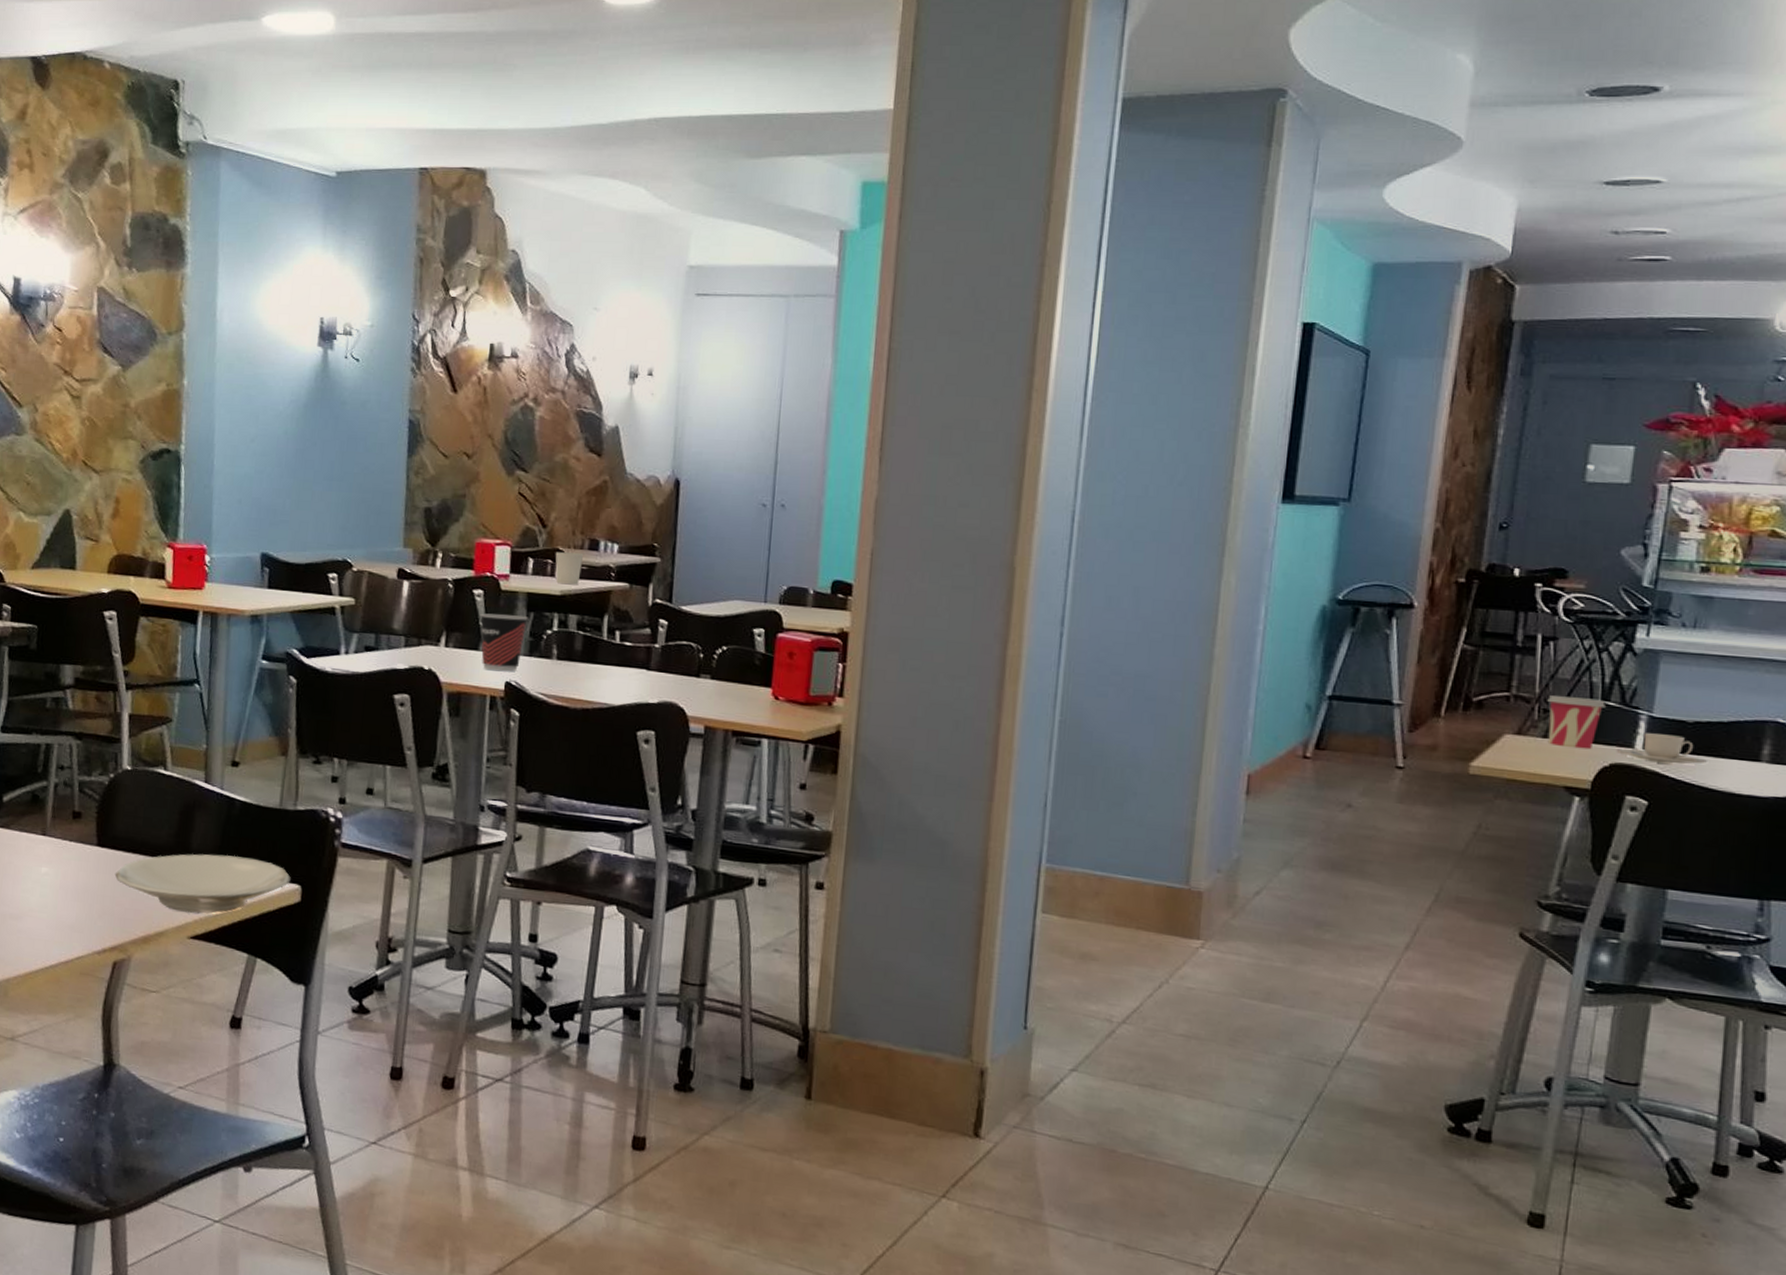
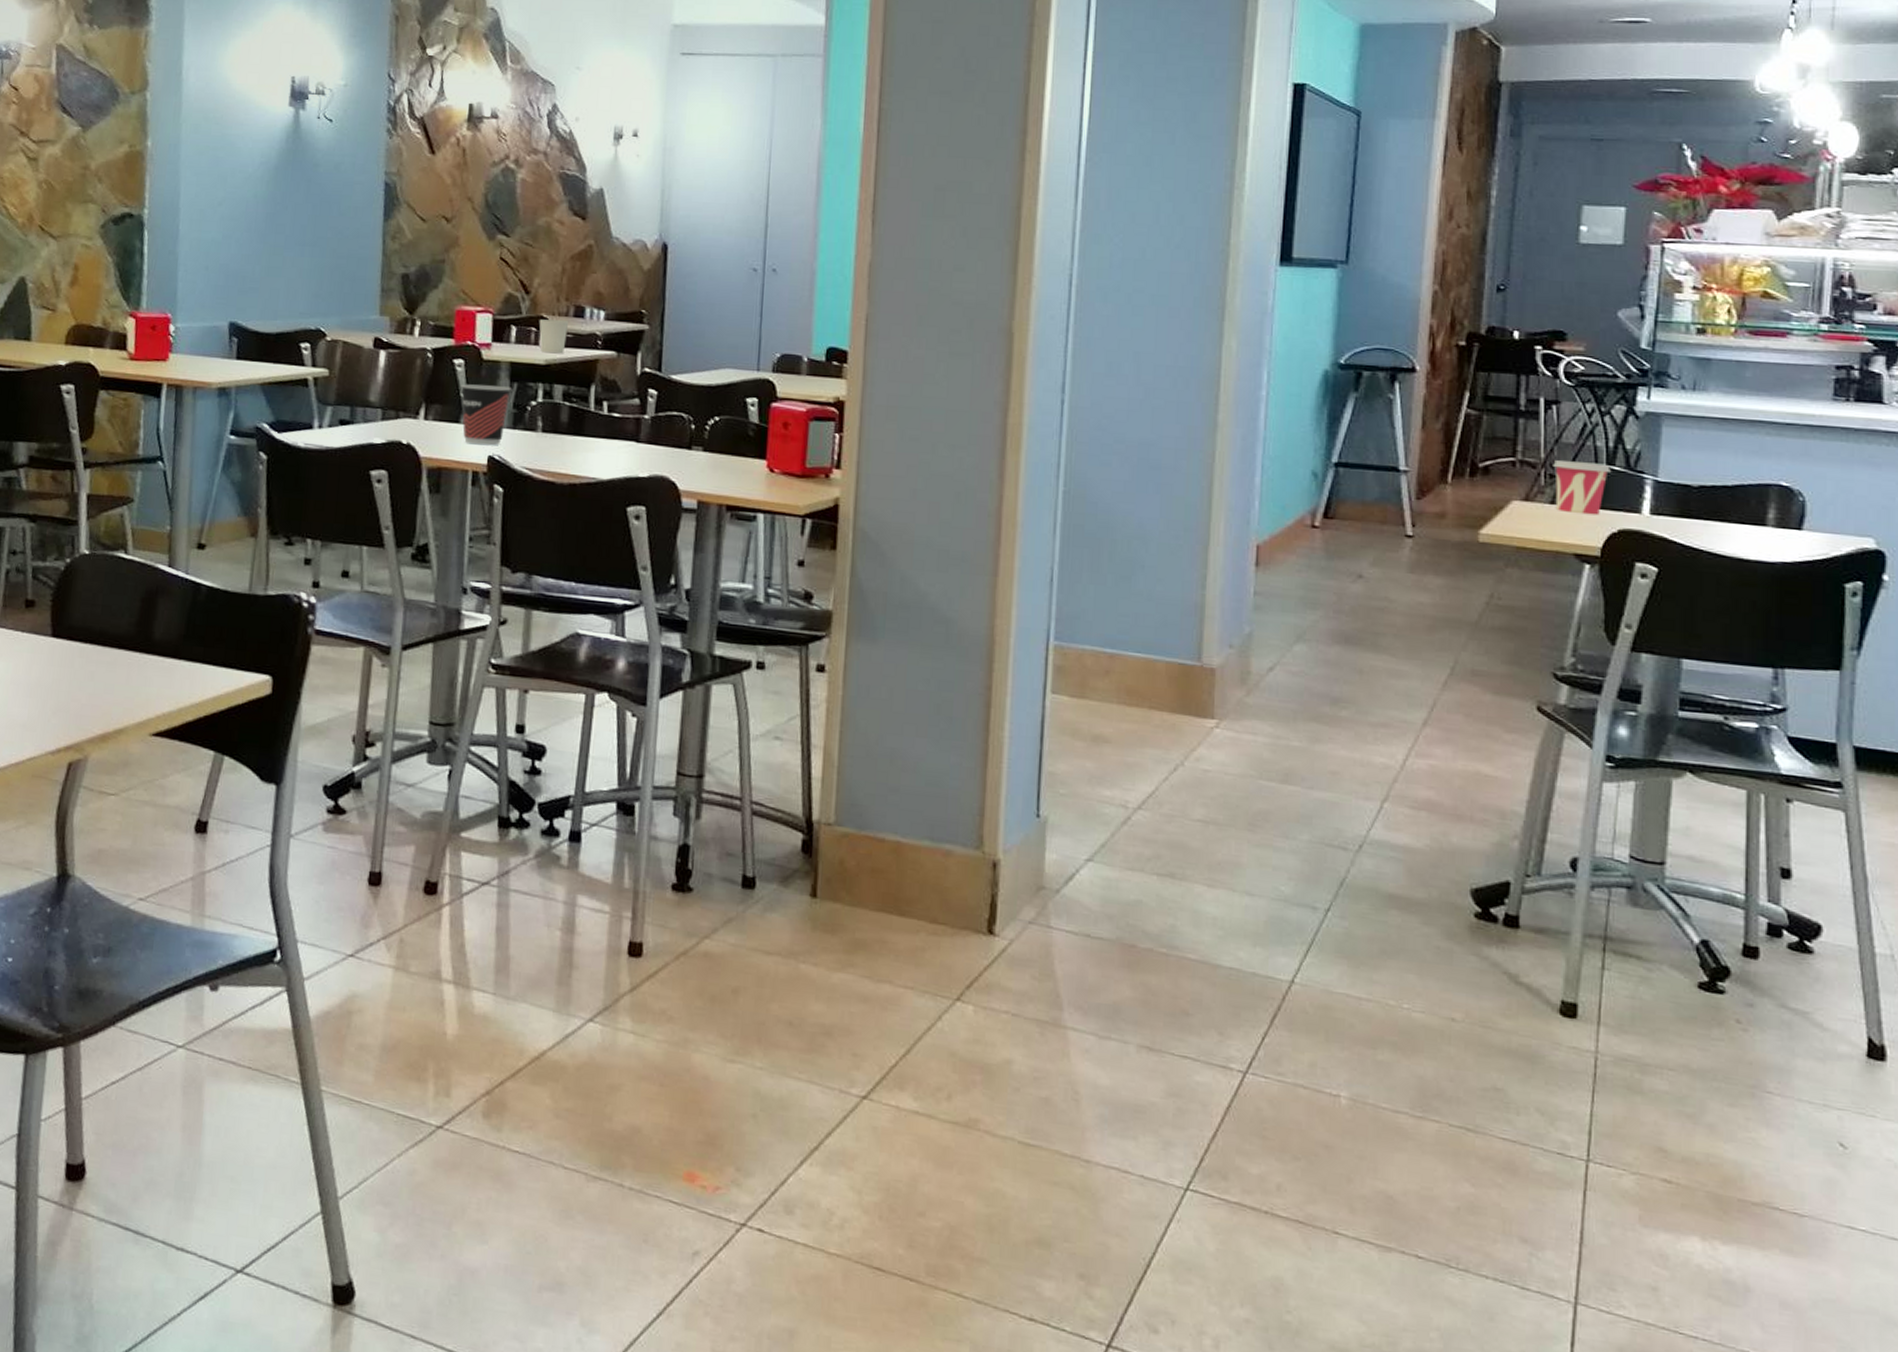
saucer: present [114,854,292,914] -> none [70,643,262,709]
teacup: present [1617,733,1707,765] -> none [1625,498,1714,530]

